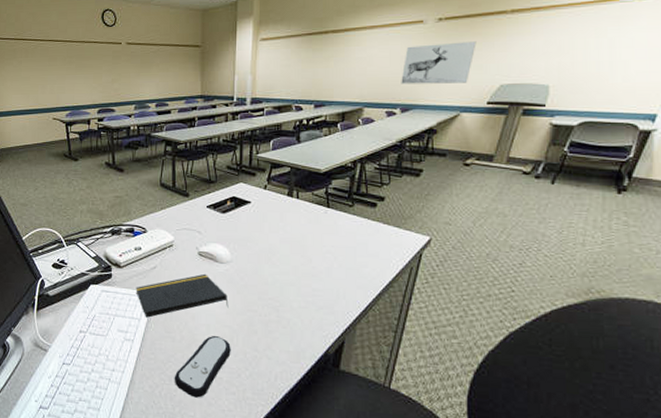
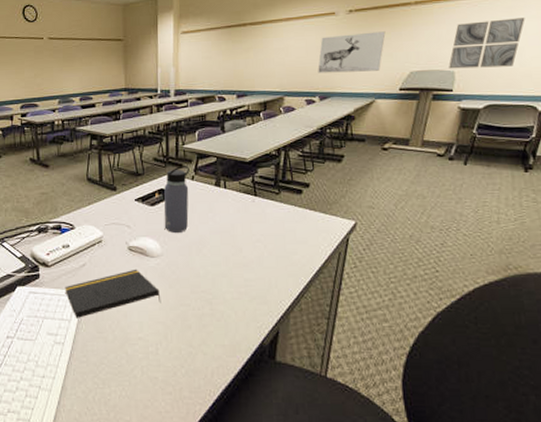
remote control: present [174,336,231,398] -> none [107,334,165,401]
water bottle: none [235,175,262,242] -> present [164,166,190,234]
wall art: none [543,29,634,83] -> present [449,18,525,69]

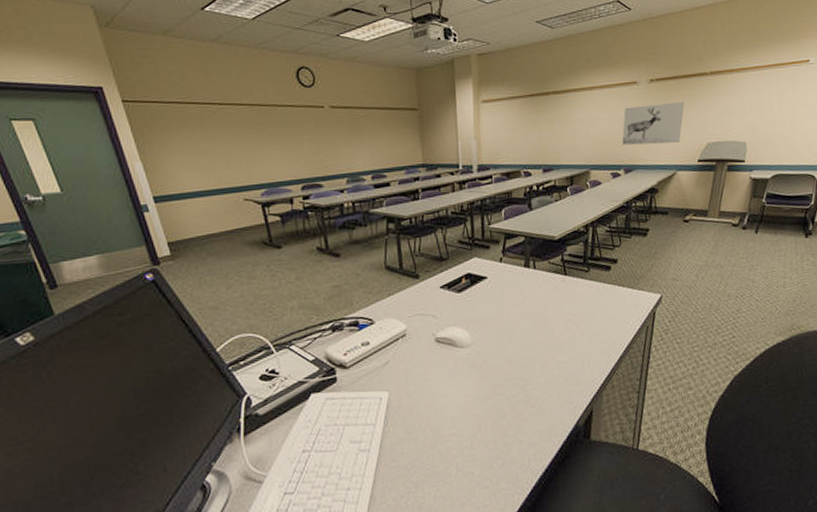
notepad: present [65,269,161,318] -> none [367,361,474,421]
water bottle: present [164,166,190,234] -> none [471,247,499,320]
wall art: present [449,18,525,69] -> none [741,90,805,140]

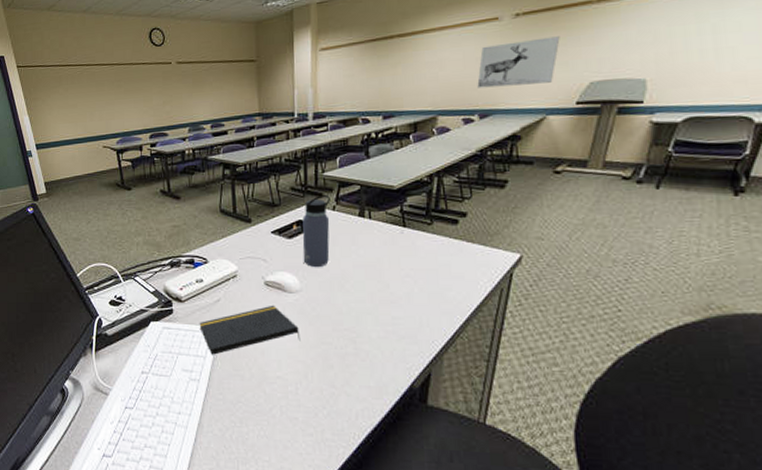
notepad: none [367,361,474,421] -> present [199,305,301,355]
water bottle: none [471,247,499,320] -> present [302,195,330,268]

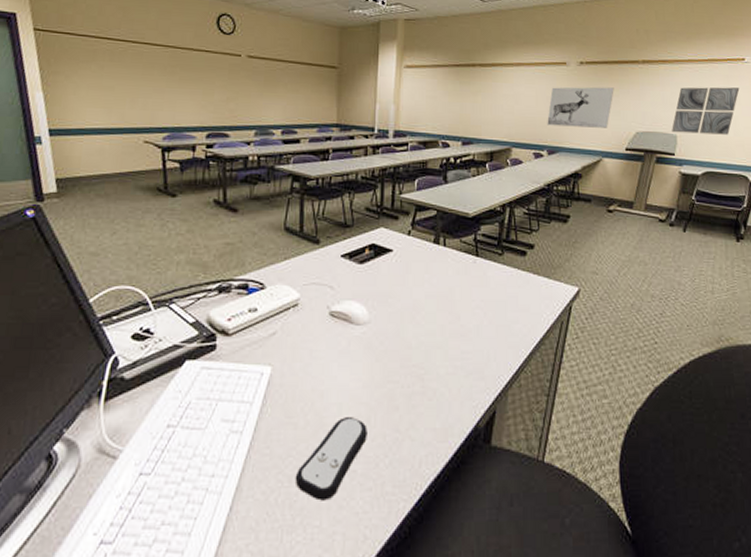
notepad: present [199,305,301,355] -> none [248,338,366,400]
remote control: none [245,372,306,441] -> present [295,417,367,501]
water bottle: present [302,195,330,268] -> none [373,218,406,297]
wall art: none [639,11,740,77] -> present [672,87,740,135]

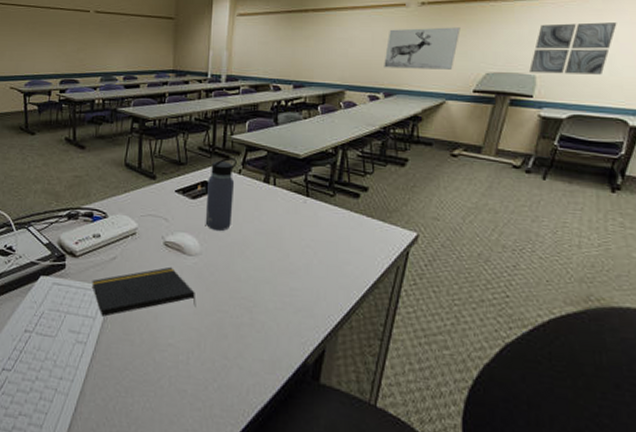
notepad: none [248,338,366,400] -> present [92,266,196,317]
remote control: present [295,417,367,501] -> none [131,340,198,414]
water bottle: none [373,218,406,297] -> present [205,158,237,232]

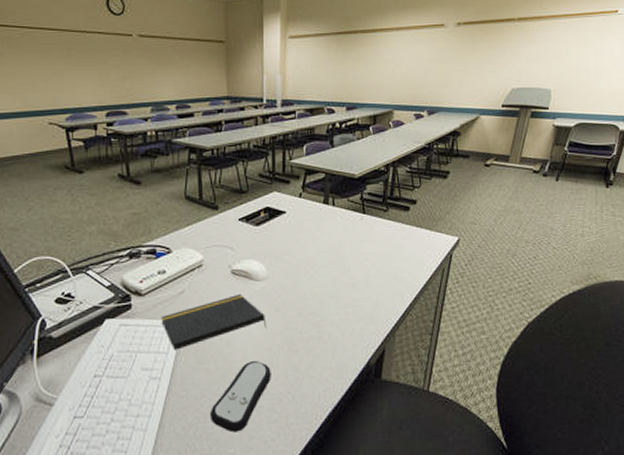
remote control: none [131,340,198,414] -> present [209,361,271,433]
water bottle: present [205,158,237,232] -> none [269,182,297,255]
wall art: present [384,27,461,70] -> none [426,46,491,87]
wall art: present [529,22,617,75] -> none [546,40,612,87]

